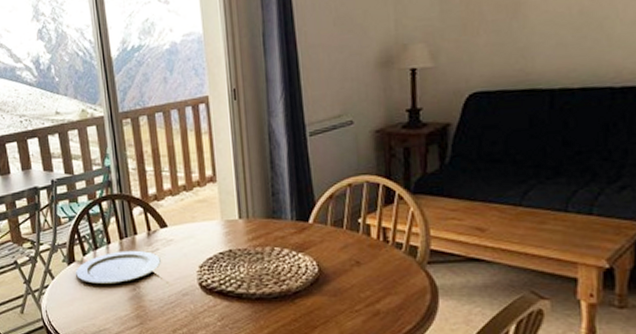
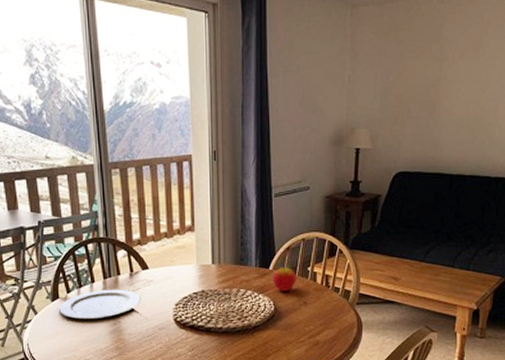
apple: none [313,214,345,249] -> present [272,263,296,291]

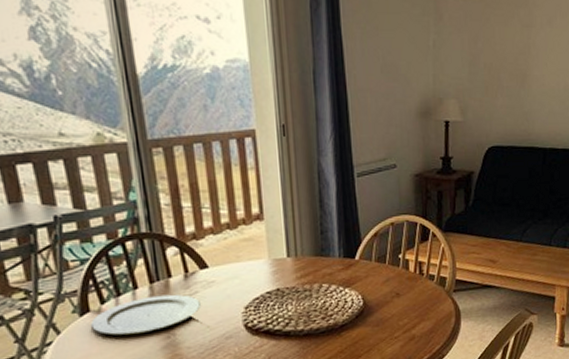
apple: present [272,263,296,291] -> none [359,251,387,283]

